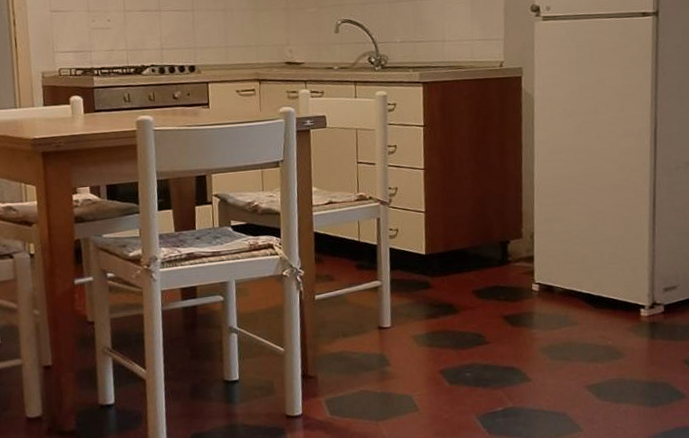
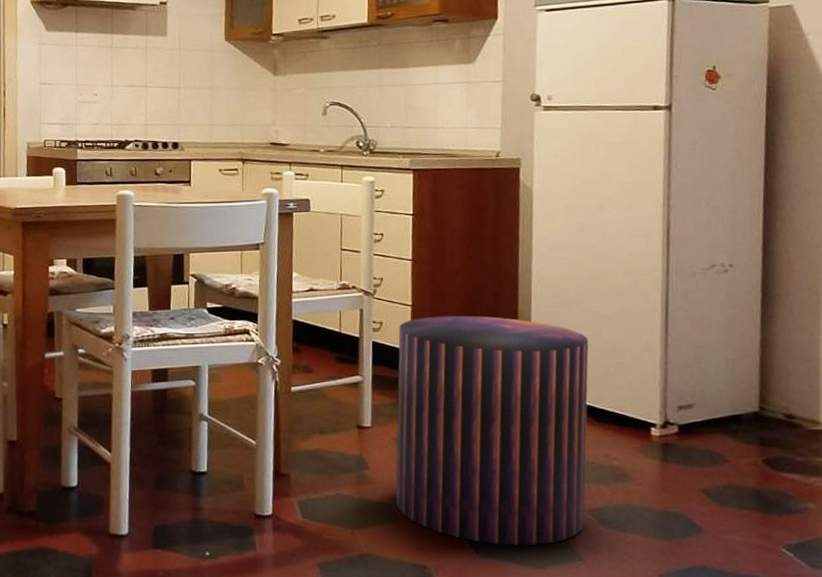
stool: none [413,218,586,424] -> present [395,315,589,545]

